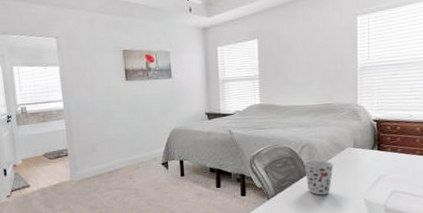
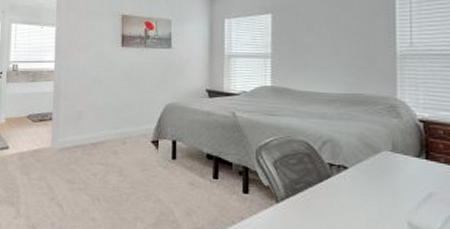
cup: present [304,160,334,195] -> none [324,161,365,208]

